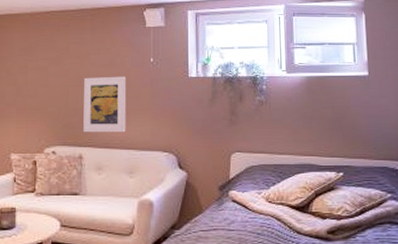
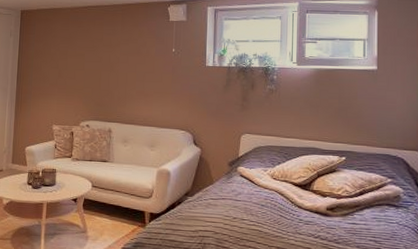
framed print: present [83,76,127,133] -> none [113,63,151,112]

